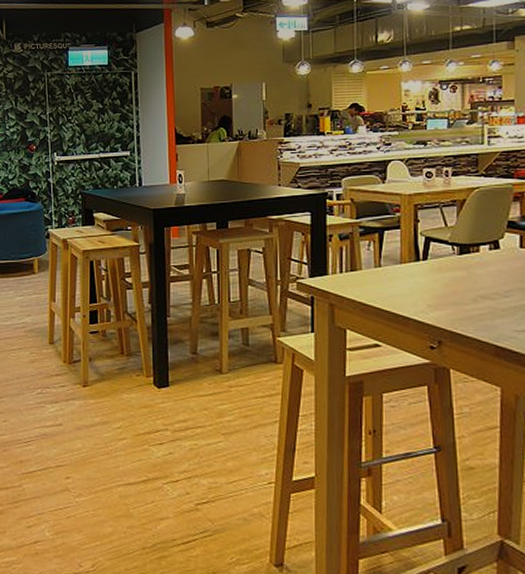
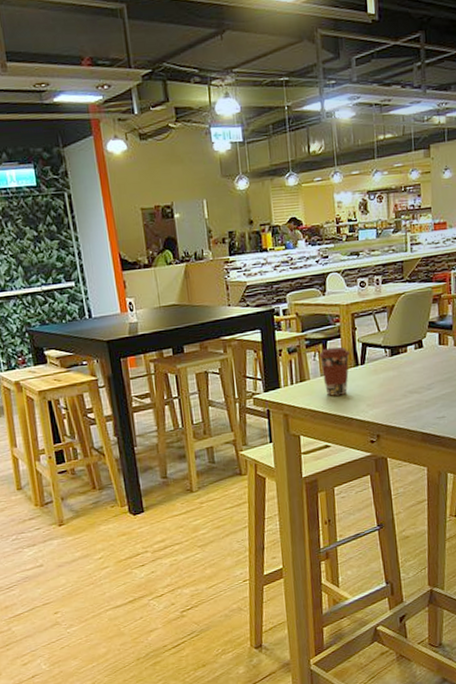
coffee cup: none [373,238,411,291] -> present [318,346,351,396]

